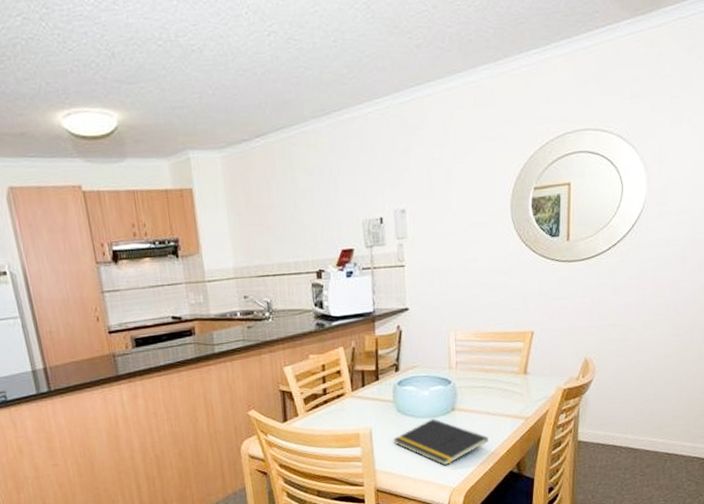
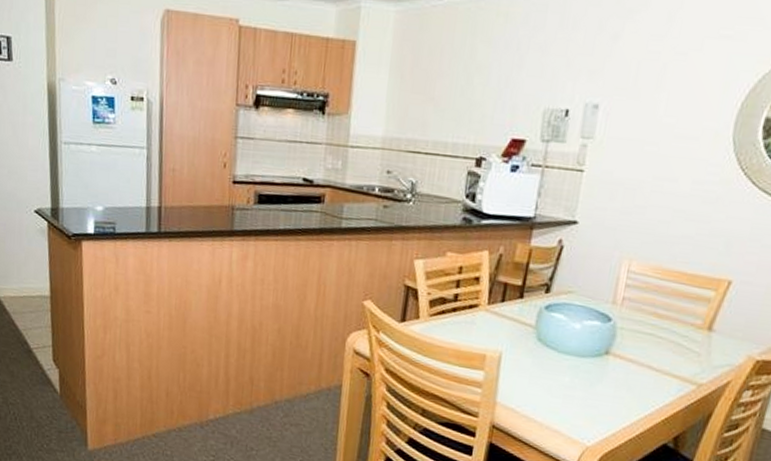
notepad: present [393,418,488,466] -> none [525,358,645,418]

